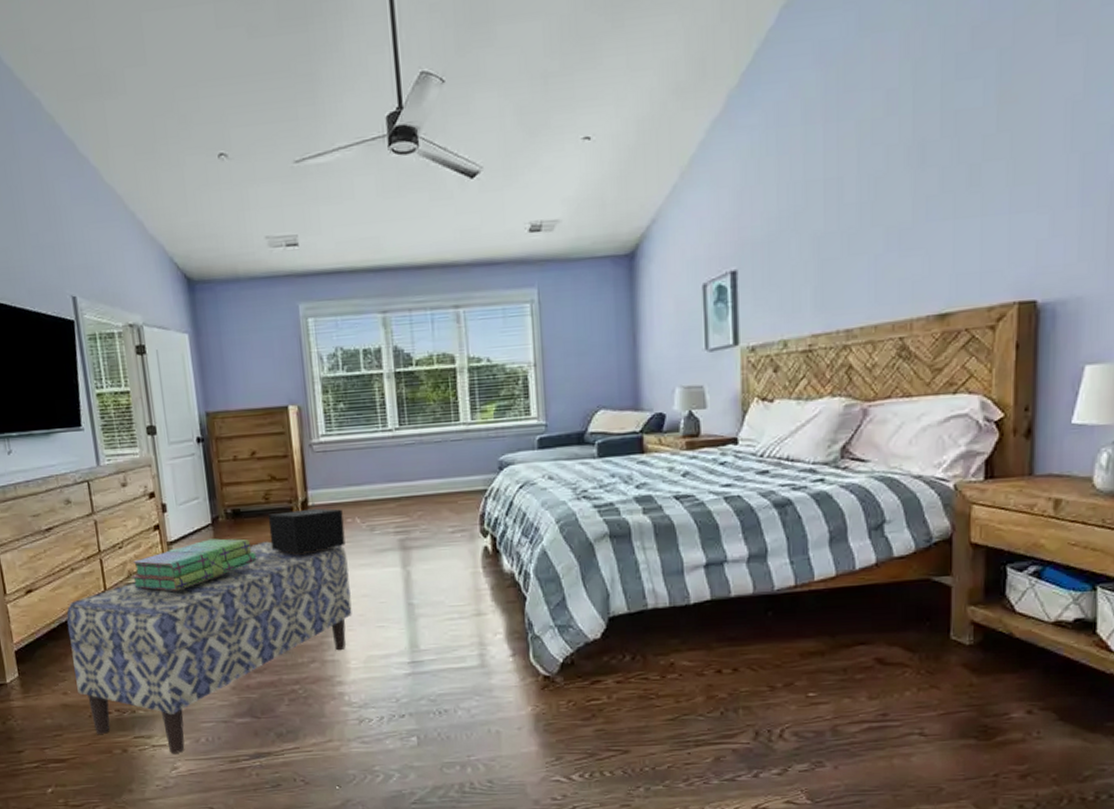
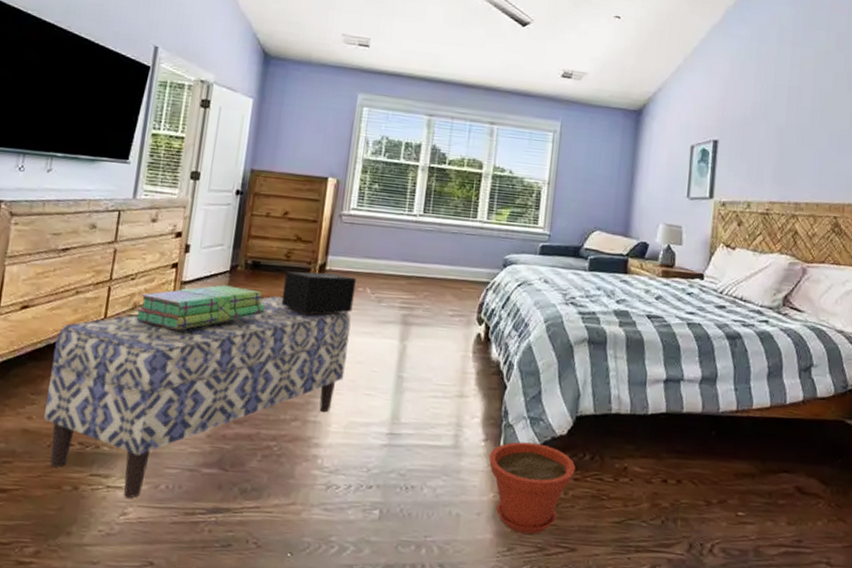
plant pot: none [519,651,616,742] -> present [488,442,576,534]

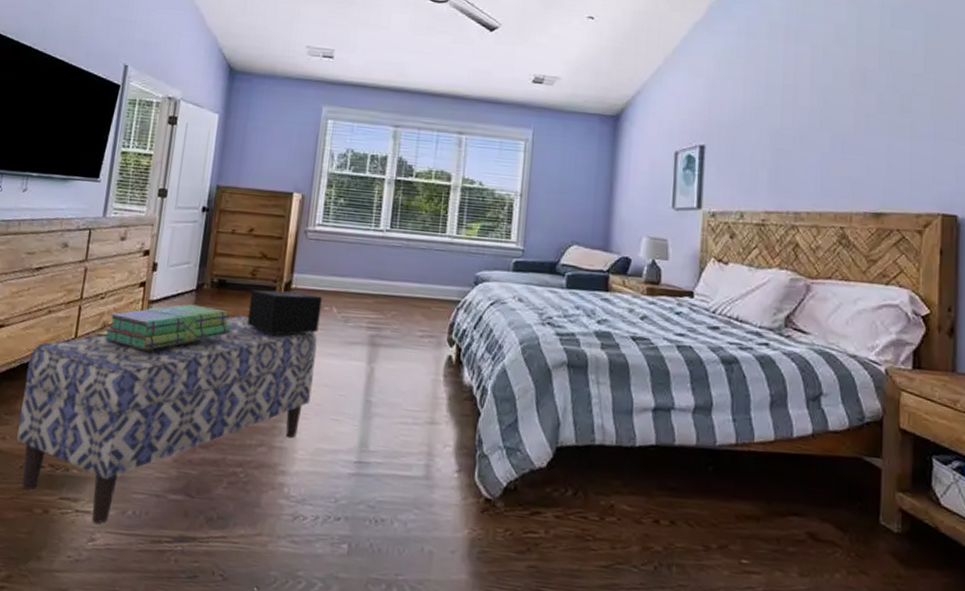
plant pot: present [488,442,576,534] -> none [462,473,557,577]

